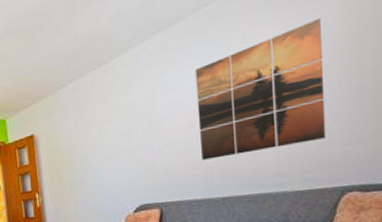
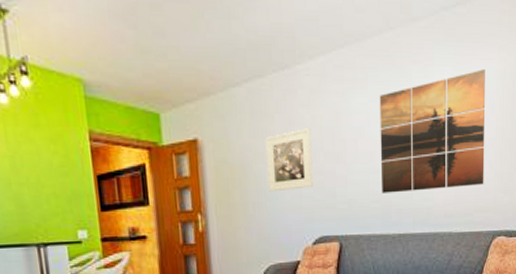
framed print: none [88,111,132,170] -> present [265,128,313,192]

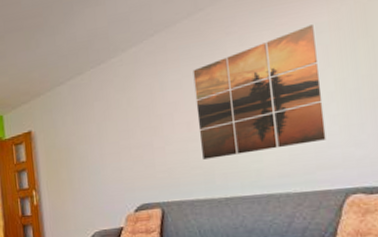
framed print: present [265,128,313,192] -> none [86,109,132,168]

